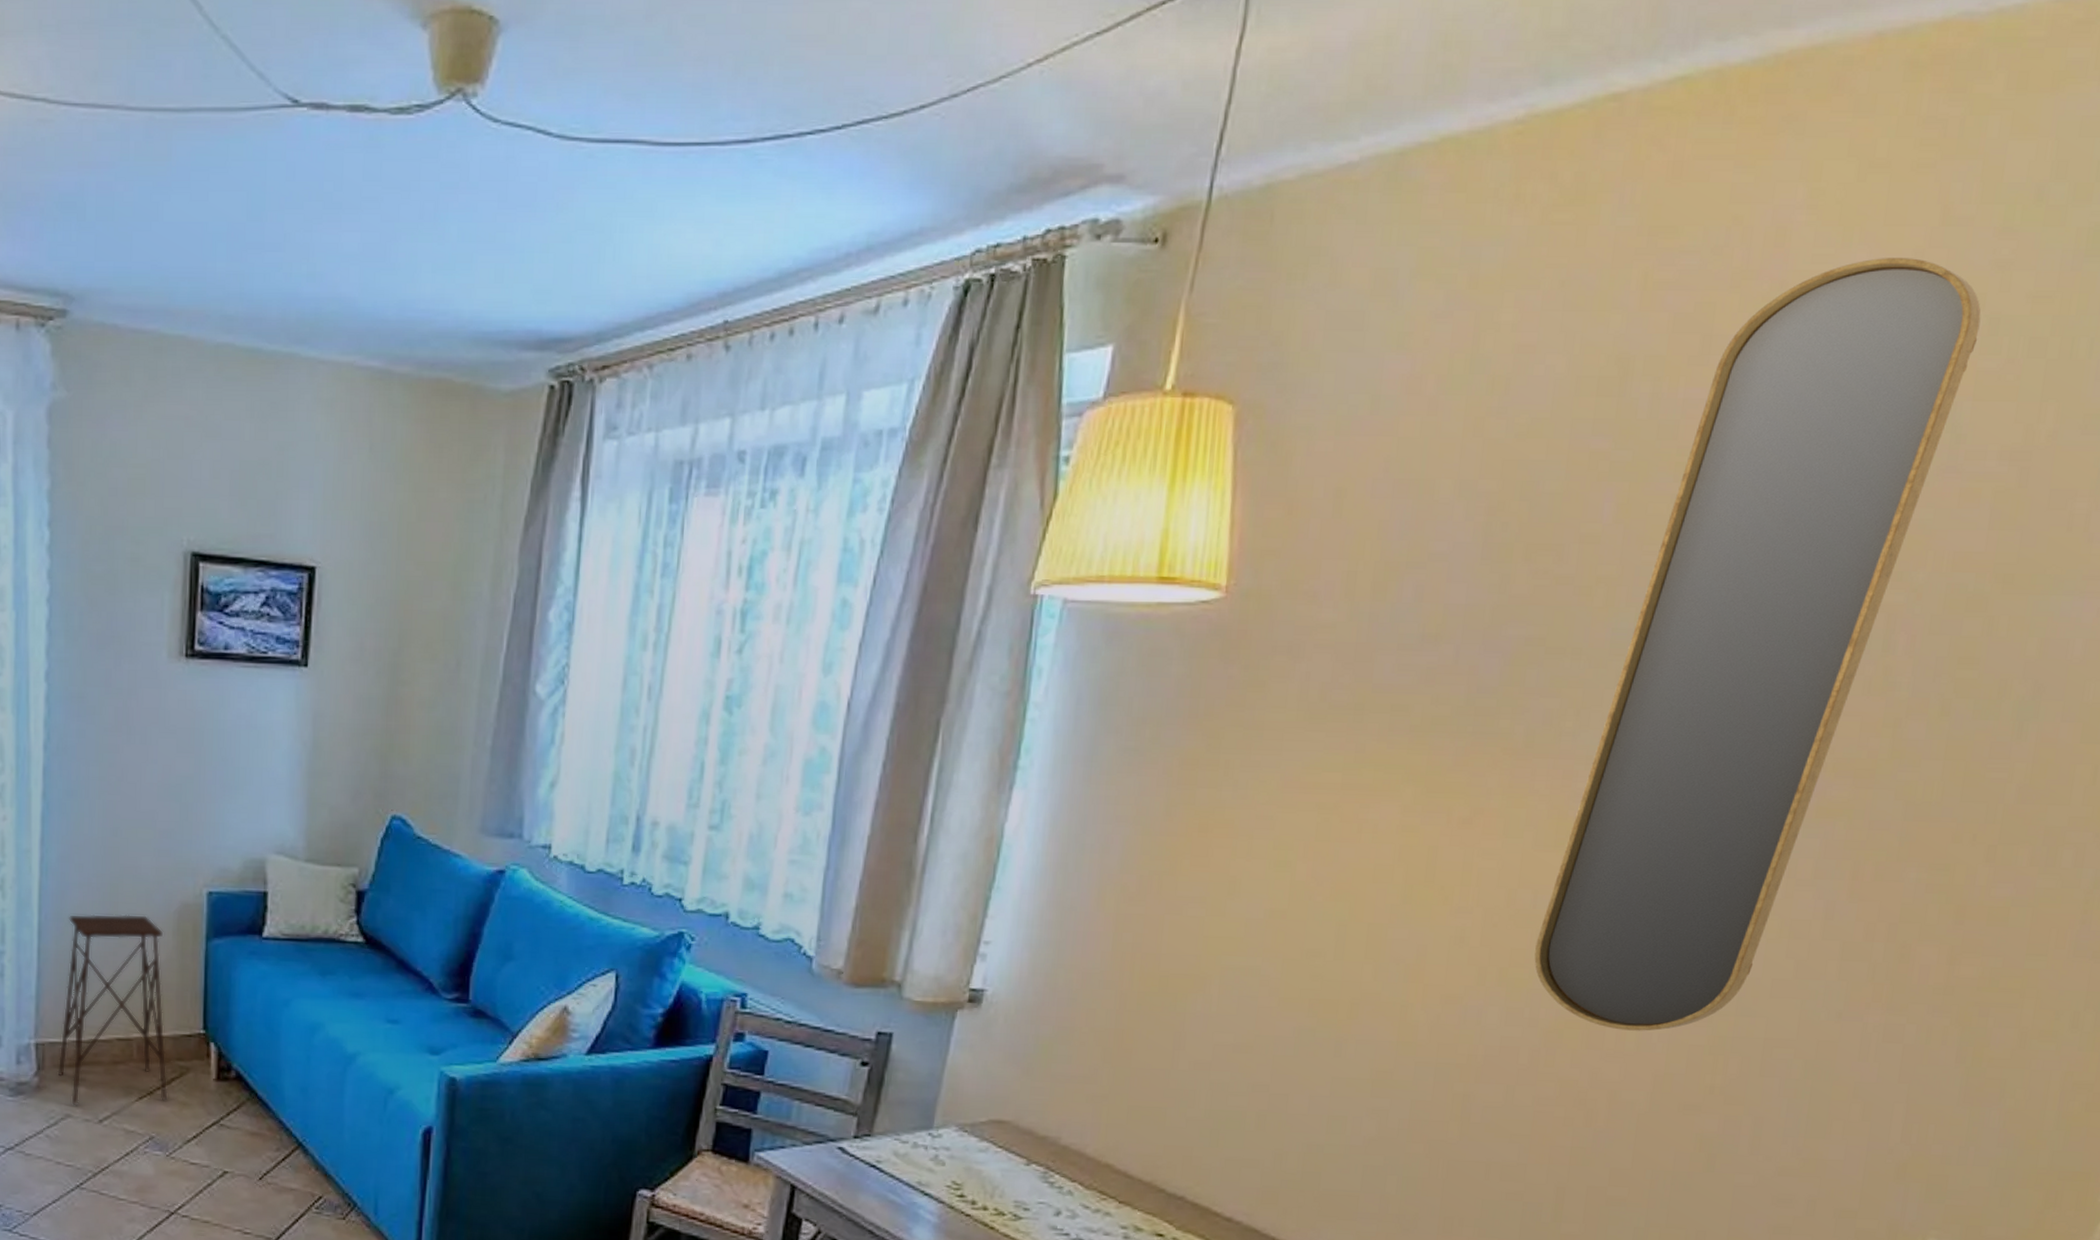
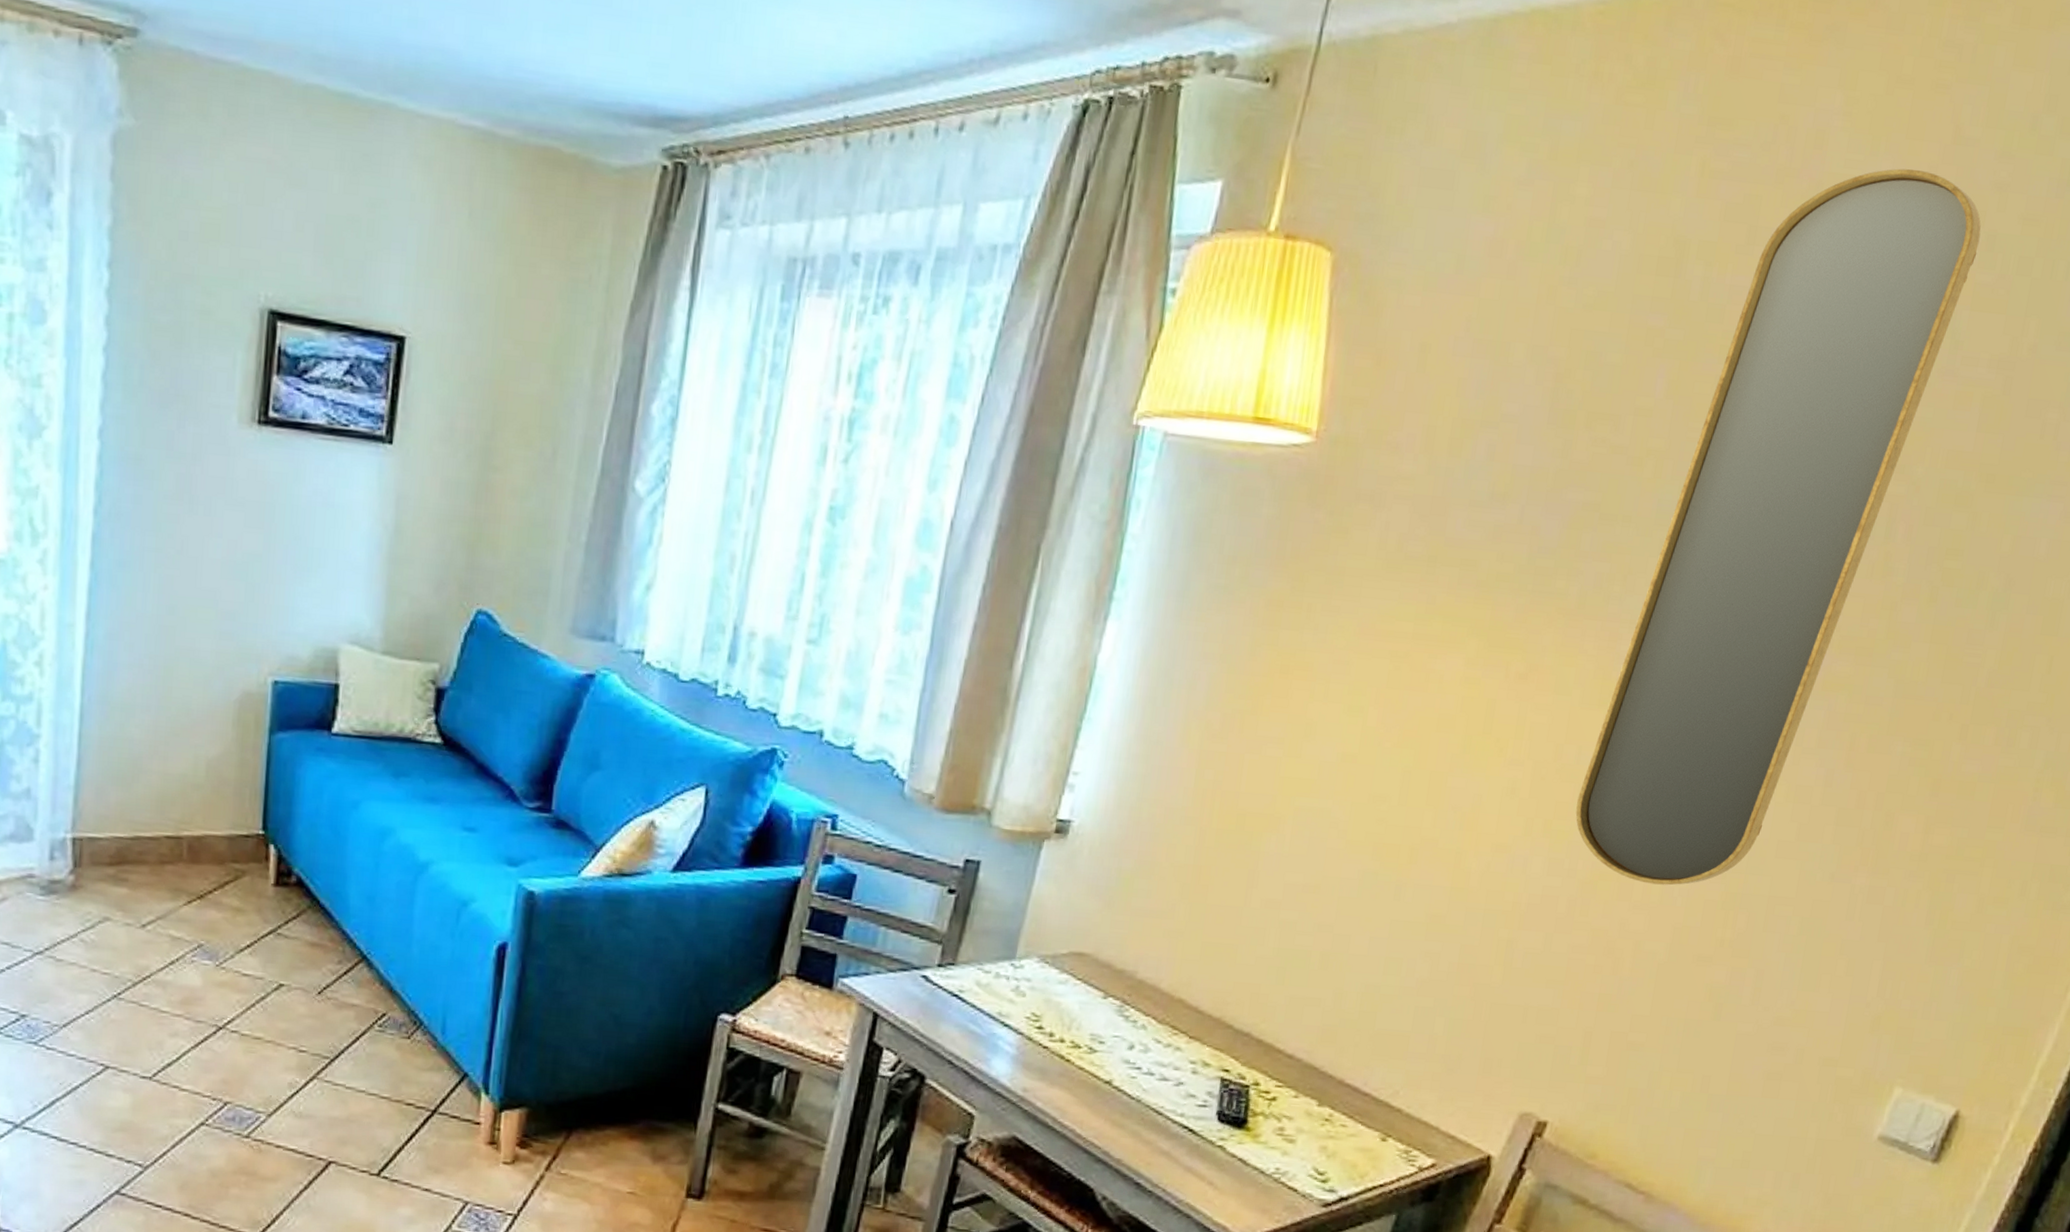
side table: present [57,914,168,1105] -> none [96,697,223,908]

